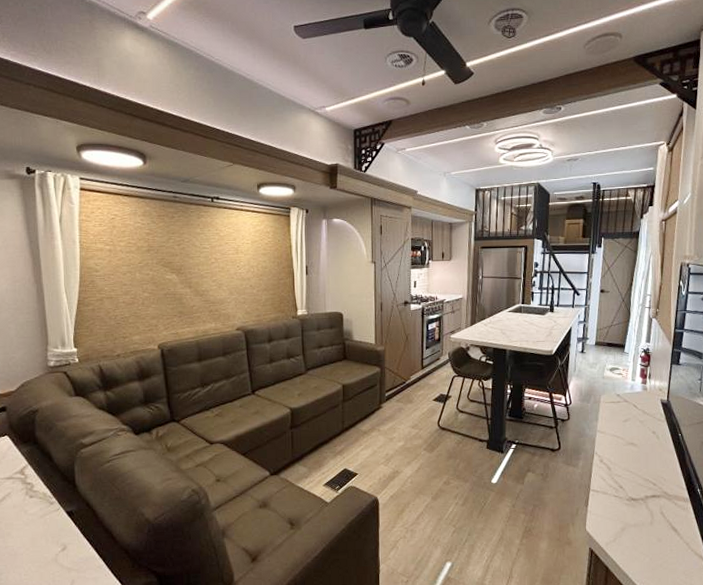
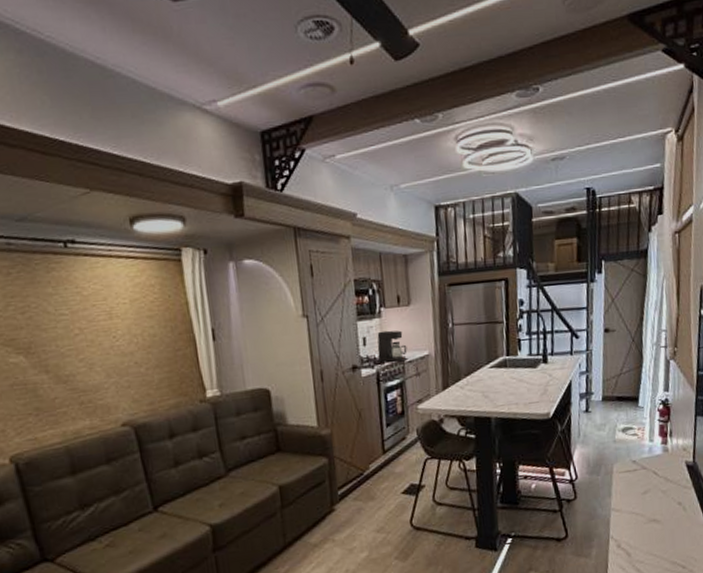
coffee maker: none [424,277,446,302] -> present [377,330,407,362]

